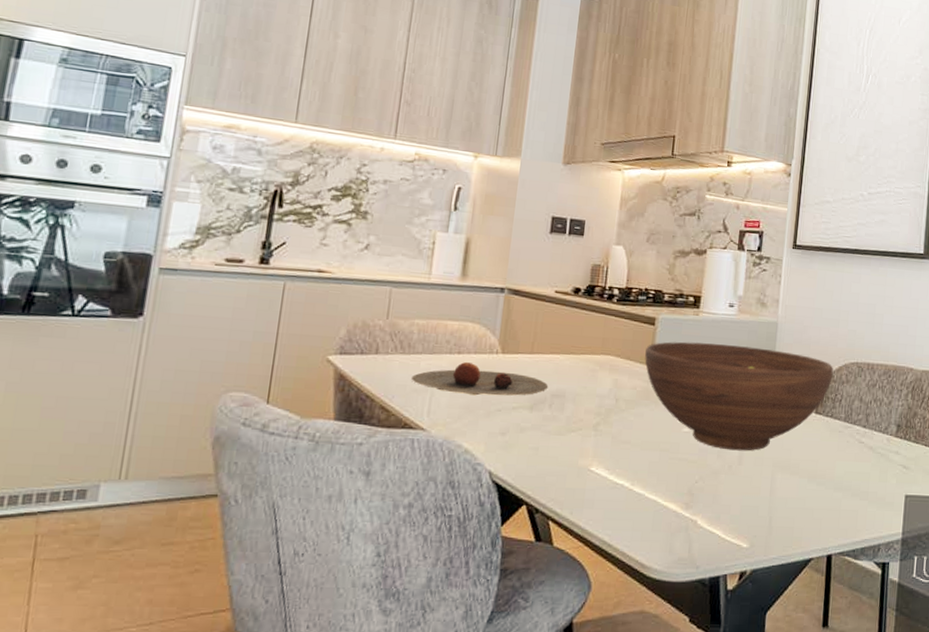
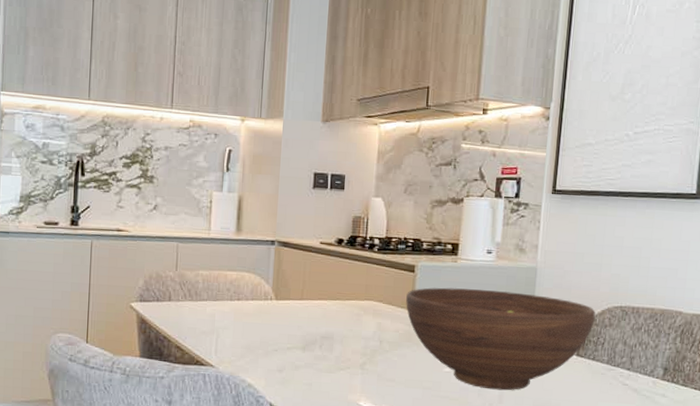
plate: present [411,361,549,396] -> none [199,307,318,338]

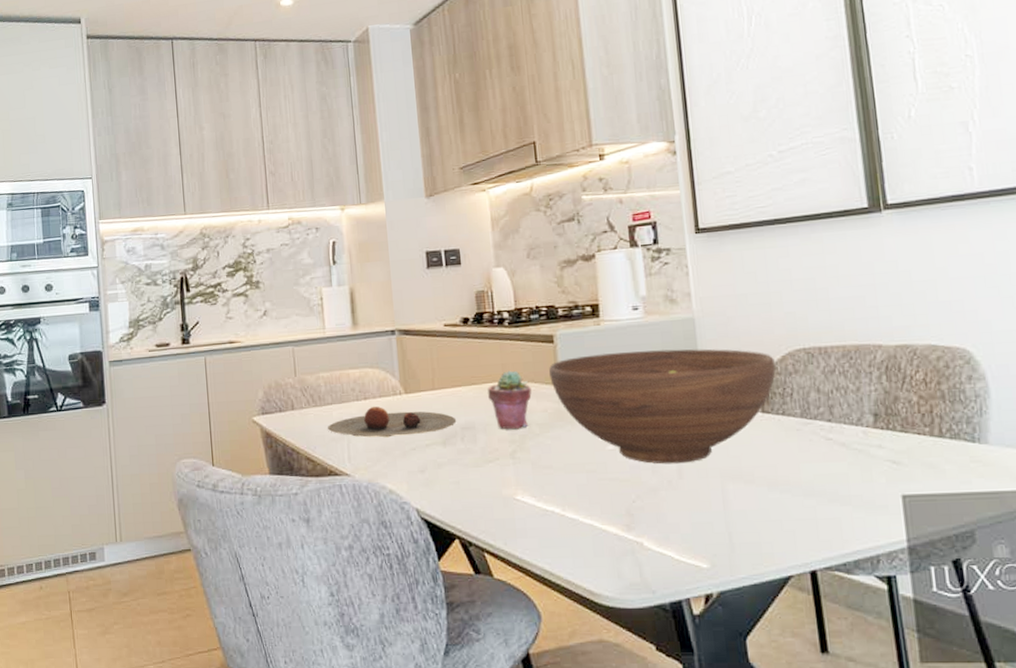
plate: none [199,307,318,338] -> present [327,406,457,438]
potted succulent: none [349,291,388,344] -> present [488,370,532,430]

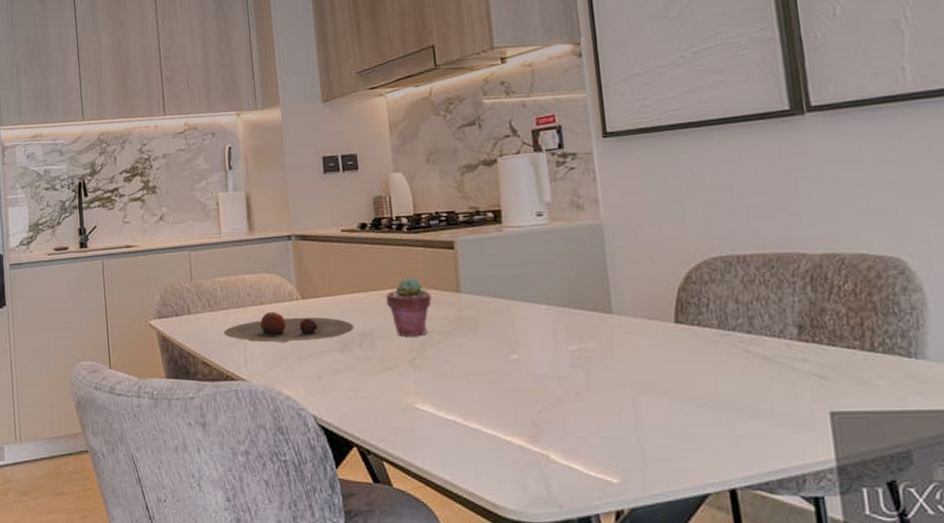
fruit bowl: present [549,348,776,464] -> none [449,256,690,375]

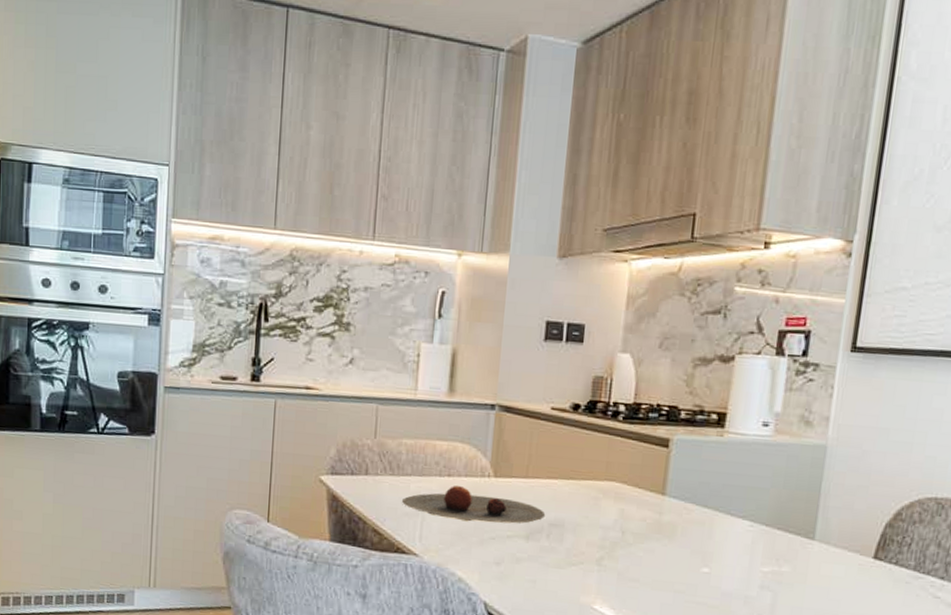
potted succulent: present [386,277,432,337] -> none [585,470,634,535]

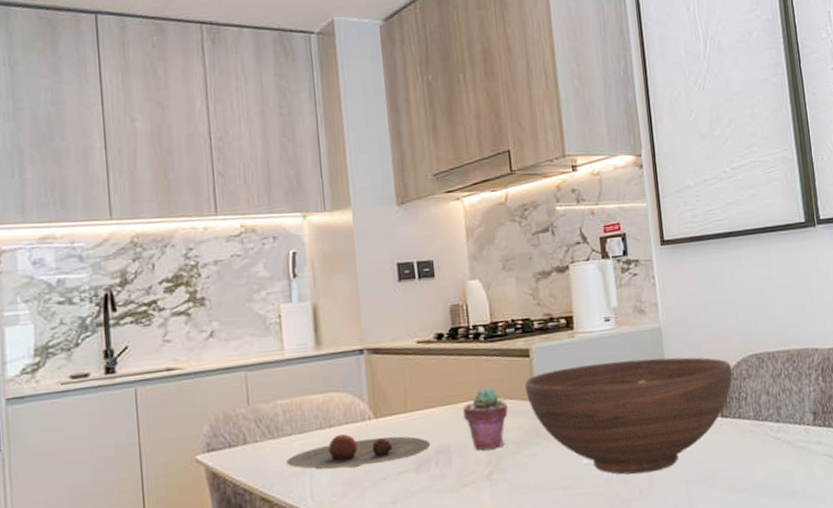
potted succulent: none [585,470,634,535] -> present [463,387,508,450]
fruit bowl: none [656,467,902,599] -> present [525,357,732,475]

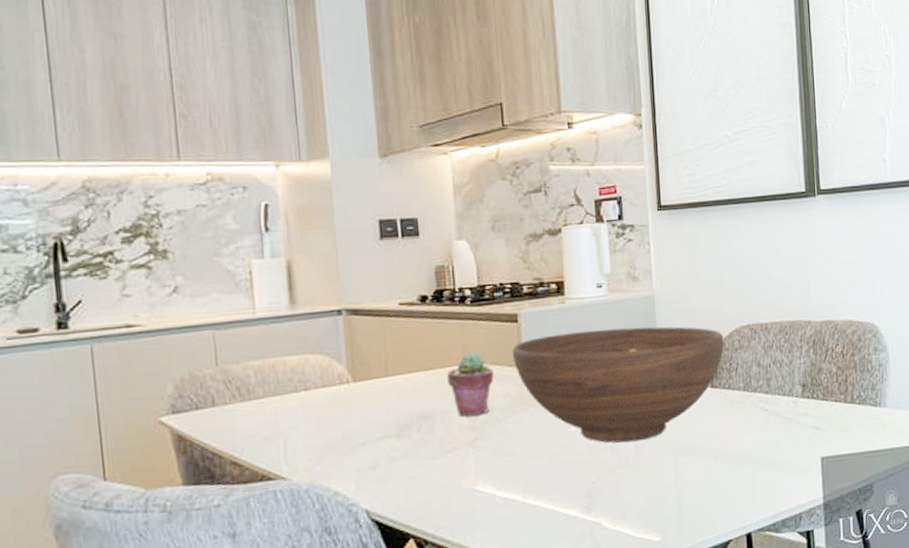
plate: present [285,434,431,470] -> none [257,397,413,434]

